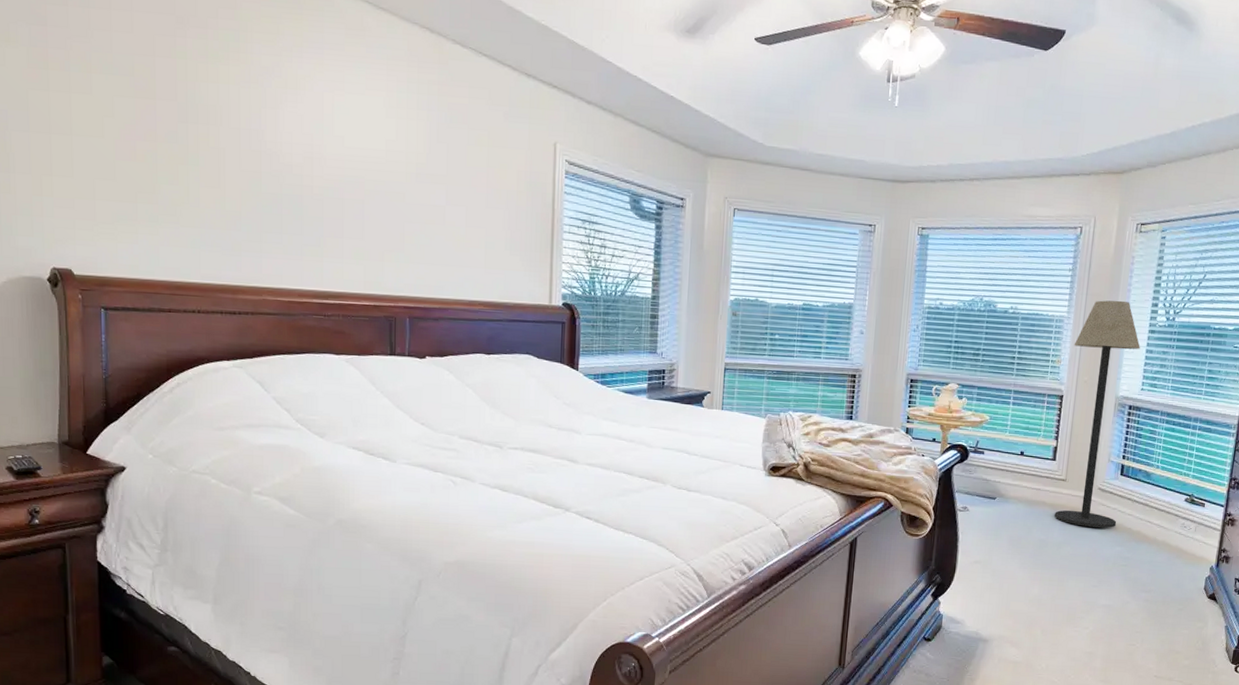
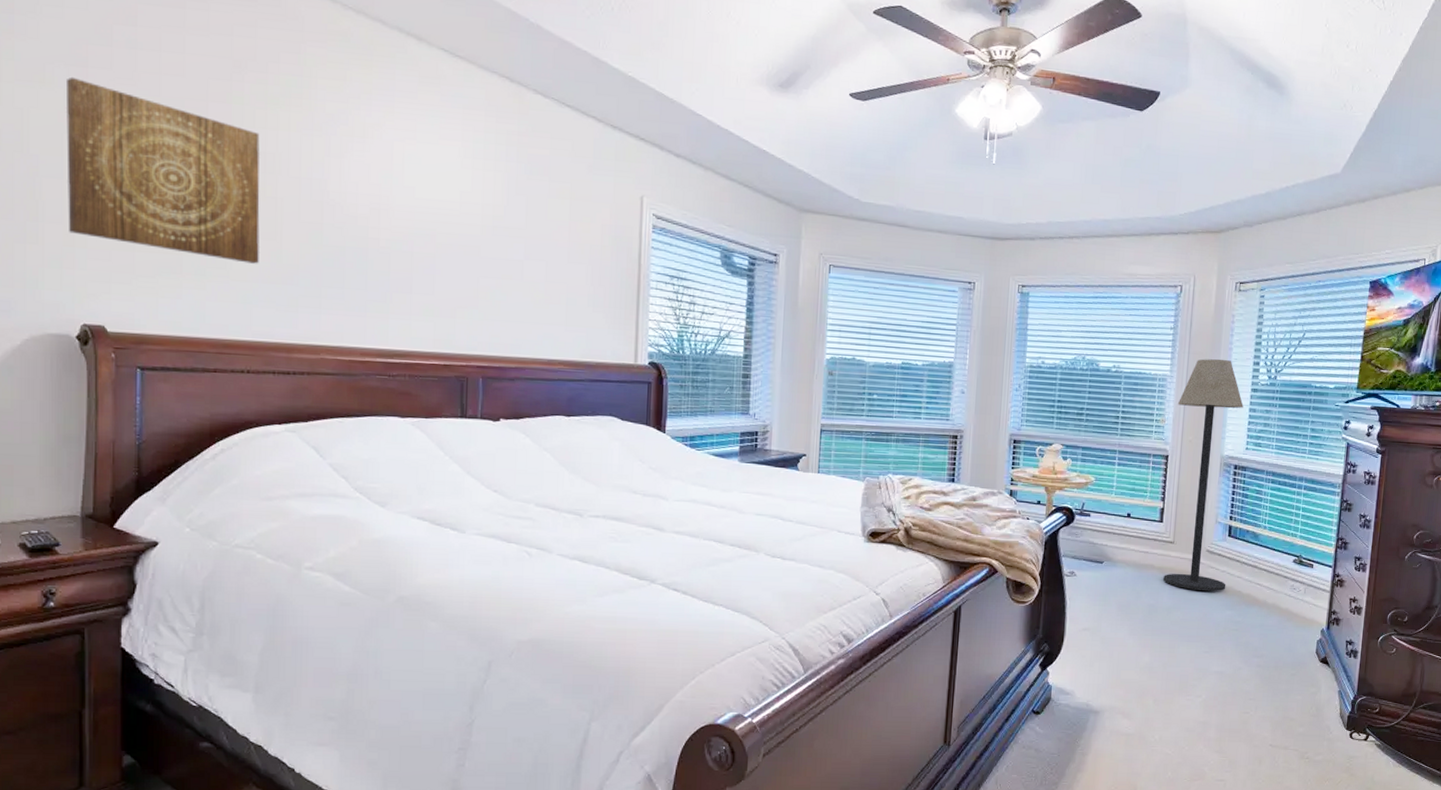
wall art: none [29,35,205,211] -> present [66,76,260,264]

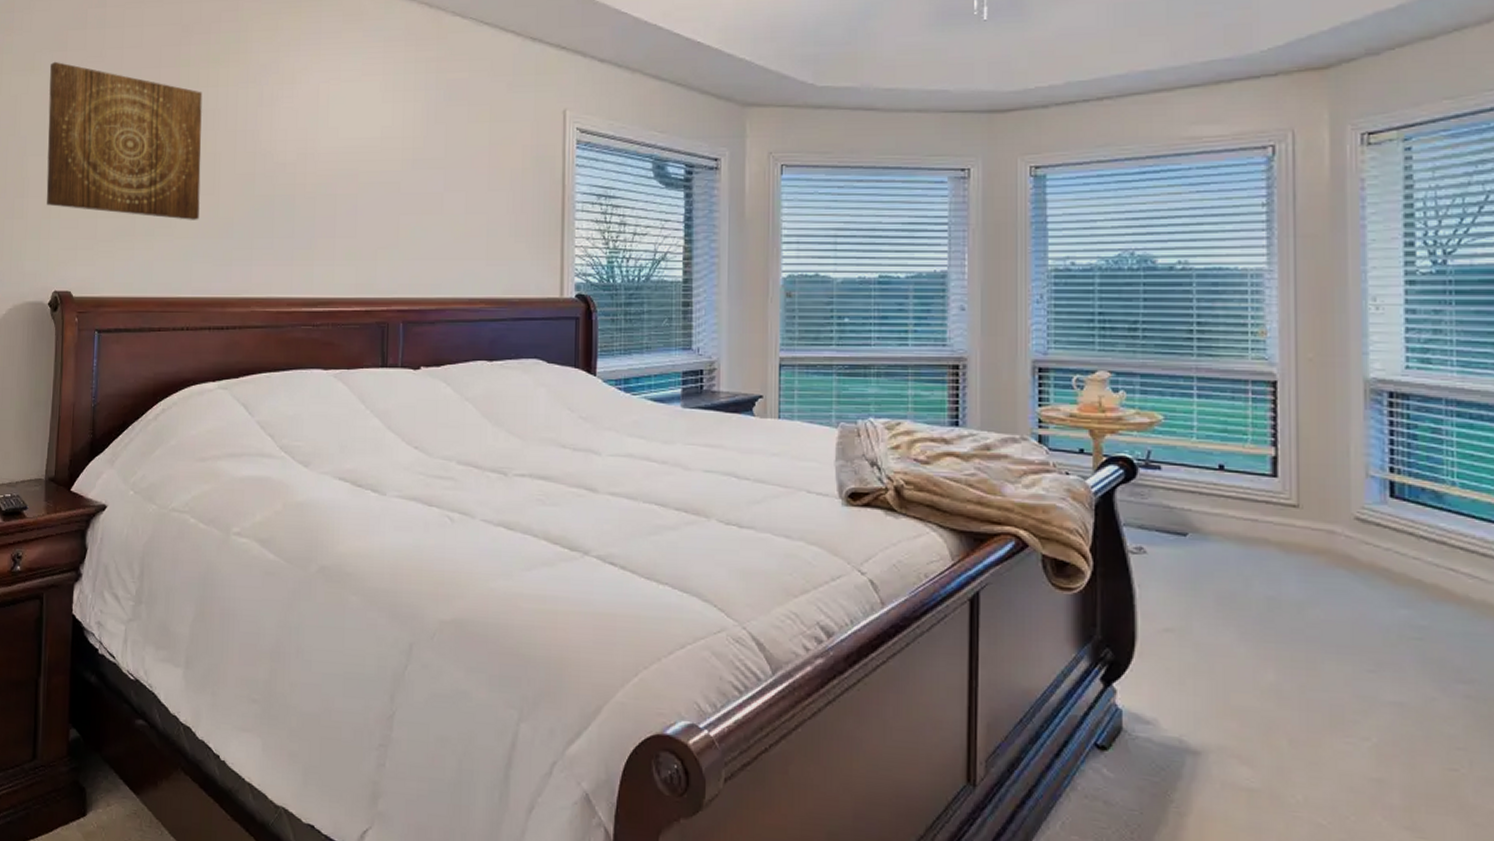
floor lamp: present [1163,359,1244,592] -> none [1284,241,1395,580]

